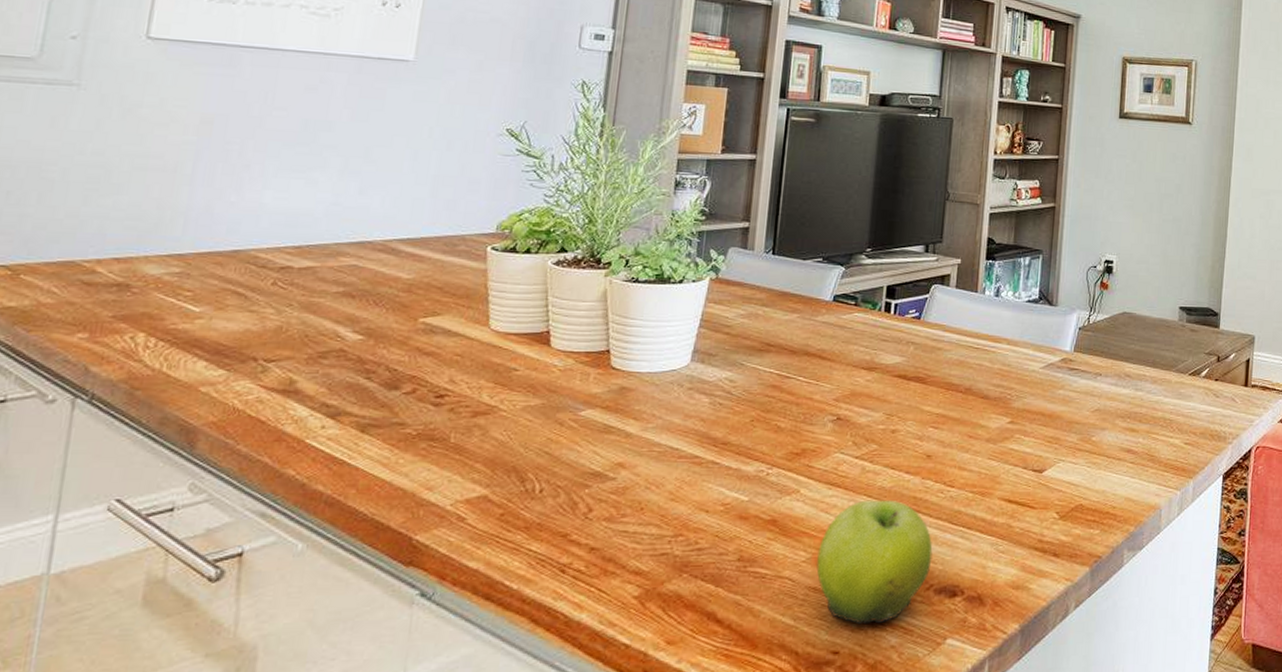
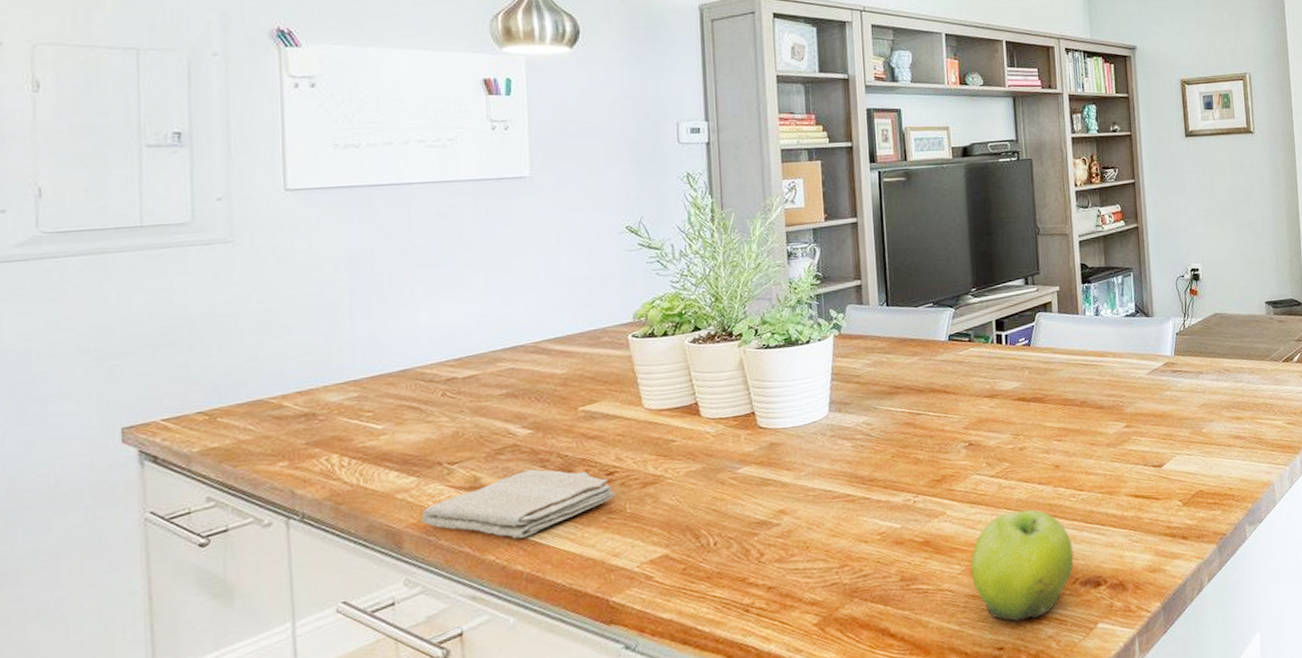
washcloth: none [222,379,442,455] -> present [421,469,616,539]

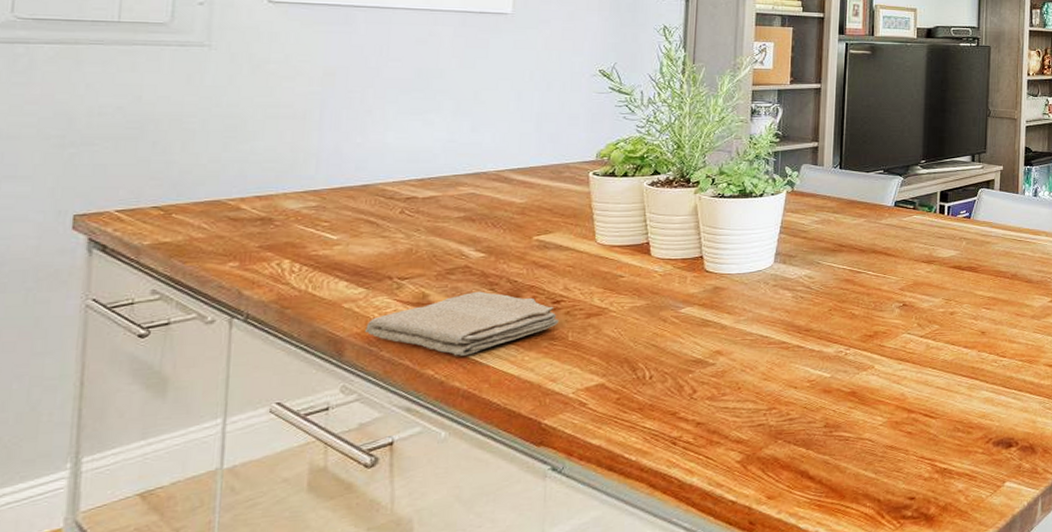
fruit: present [971,509,1074,622] -> none [892,371,990,475]

